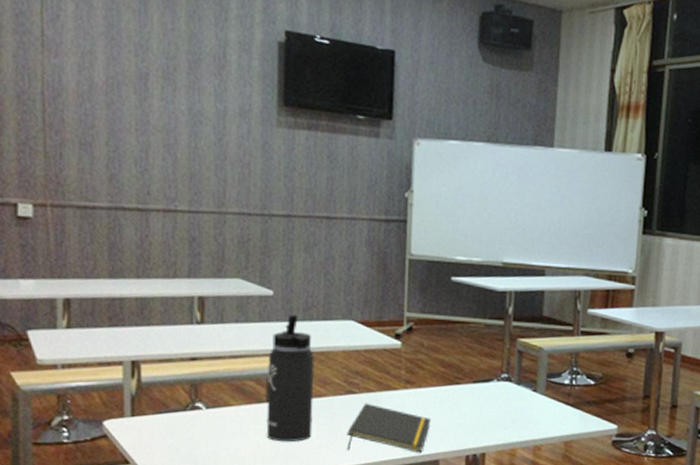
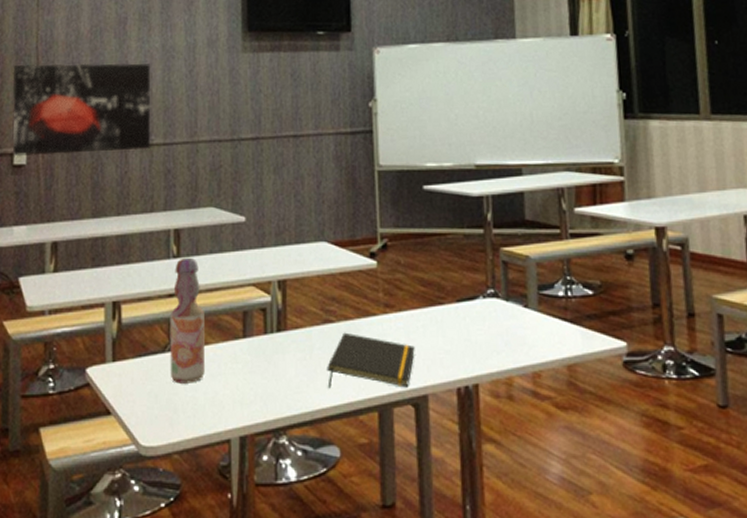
wall art: none [14,109,175,216] -> present [12,63,151,157]
bottle: none [191,324,228,440] -> present [170,257,205,384]
thermos bottle: present [266,315,315,442] -> none [243,241,291,382]

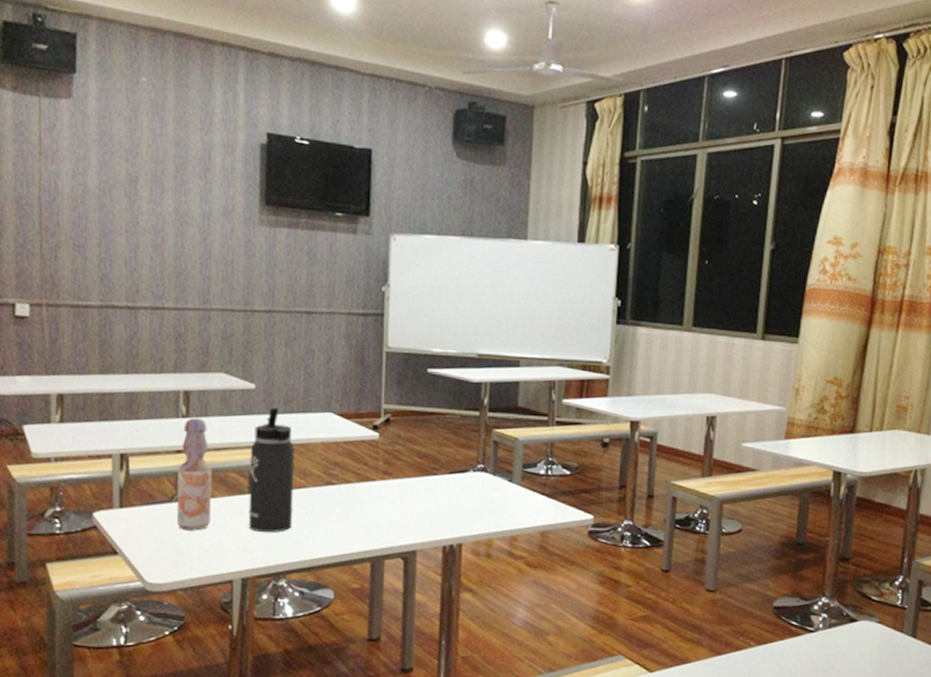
wall art: present [12,63,151,157] -> none [13,214,163,313]
thermos bottle: none [243,241,291,382] -> present [248,408,295,533]
notepad: present [327,332,415,389] -> none [326,494,408,544]

